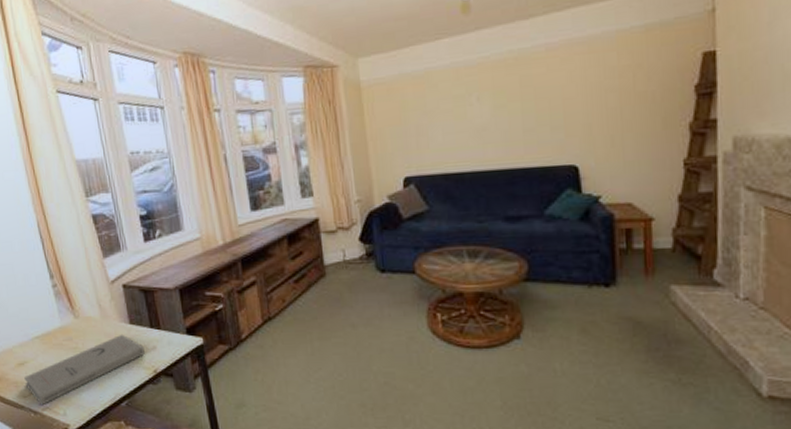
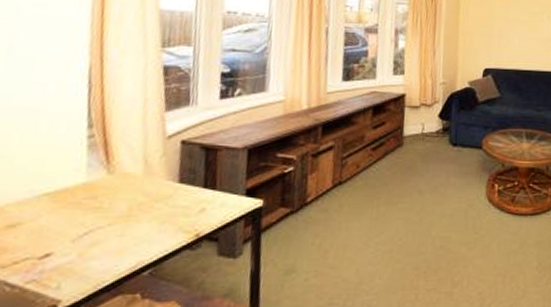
book: present [24,334,145,406] -> none [9,193,191,278]

